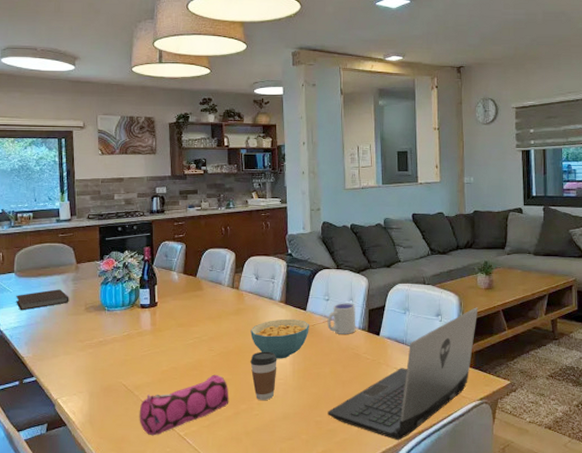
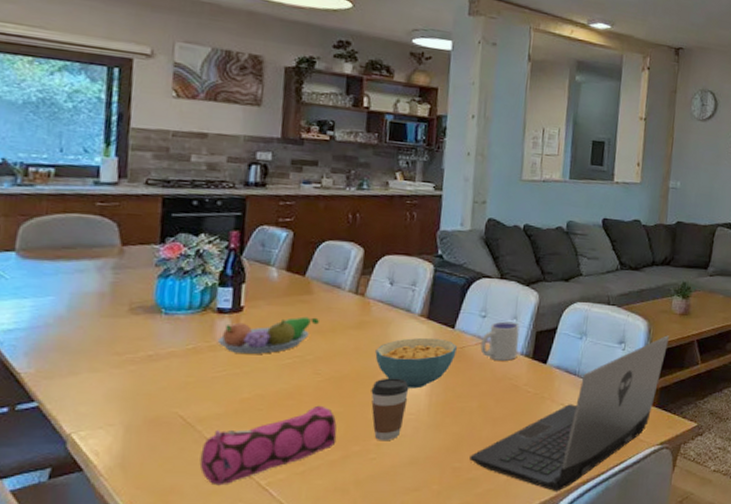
notebook: present [15,289,69,311] -> none [13,279,105,307]
fruit bowl: none [142,307,209,337] -> present [217,316,319,354]

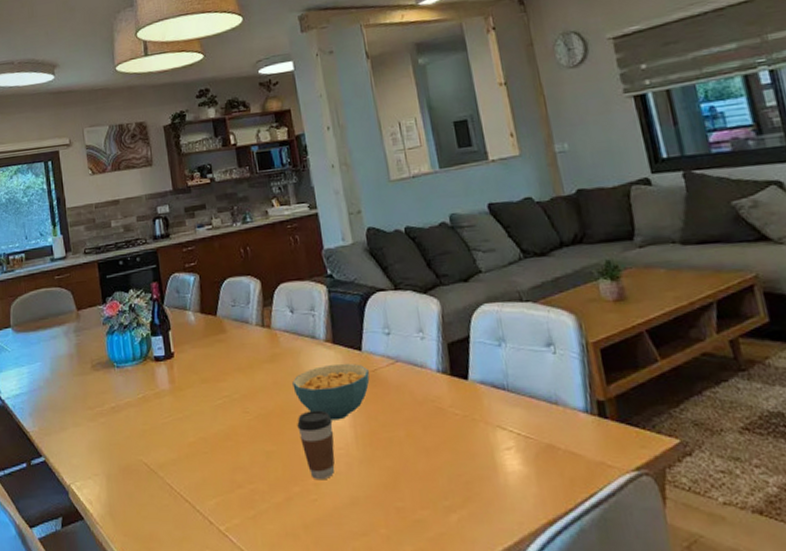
pencil case: present [199,405,337,486] -> none [166,445,277,532]
fruit bowl: present [217,316,319,354] -> none [159,355,237,398]
laptop: present [469,335,670,492] -> none [411,329,613,536]
cup: present [480,321,520,361] -> none [391,336,434,381]

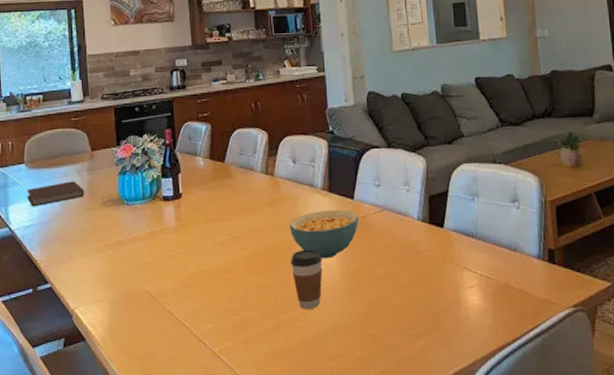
notebook: none [14,344,73,374] -> present [26,181,84,207]

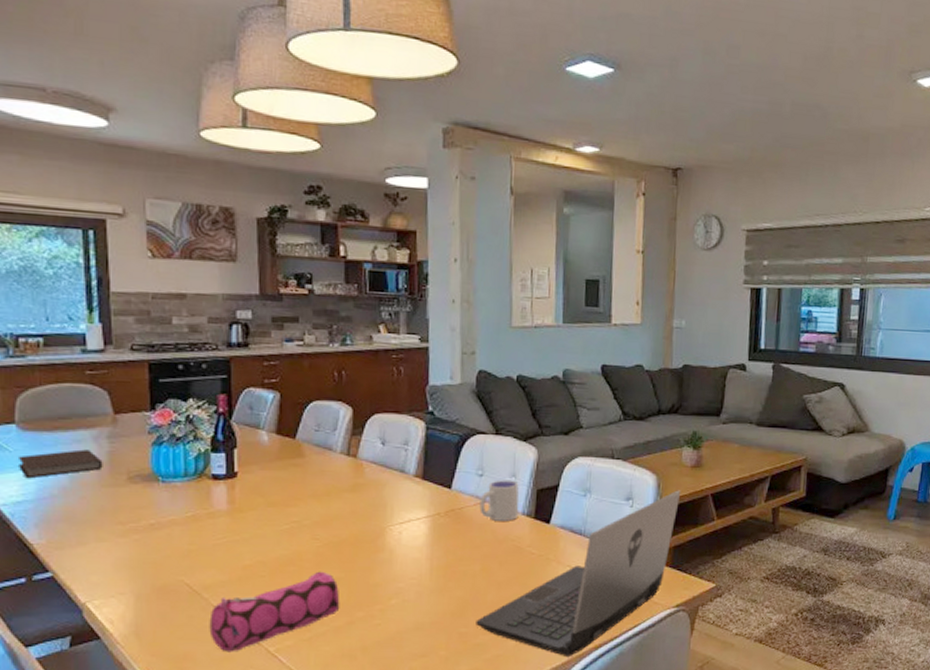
pencil case: none [166,278,268,353] -> present [209,571,340,652]
cereal bowl: present [289,209,358,259] -> none [372,499,455,552]
coffee cup: present [291,249,323,310] -> none [371,542,409,607]
cup: none [379,188,415,227] -> present [479,480,519,521]
laptop: none [385,190,565,359] -> present [476,490,681,658]

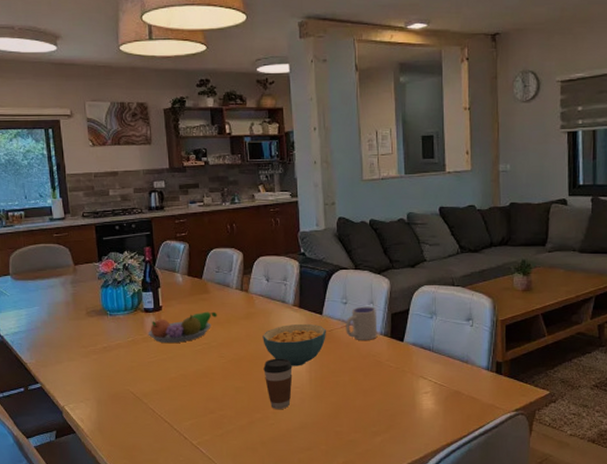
notebook: present [17,449,103,479] -> none [13,293,69,315]
pencil case: present [209,571,340,652] -> none [149,382,243,444]
fruit bowl: none [215,481,313,520] -> present [147,311,217,343]
coffee cup: none [371,542,409,607] -> present [263,358,293,410]
cereal bowl: none [372,499,455,552] -> present [263,323,326,366]
laptop: present [476,490,681,658] -> none [348,311,515,453]

